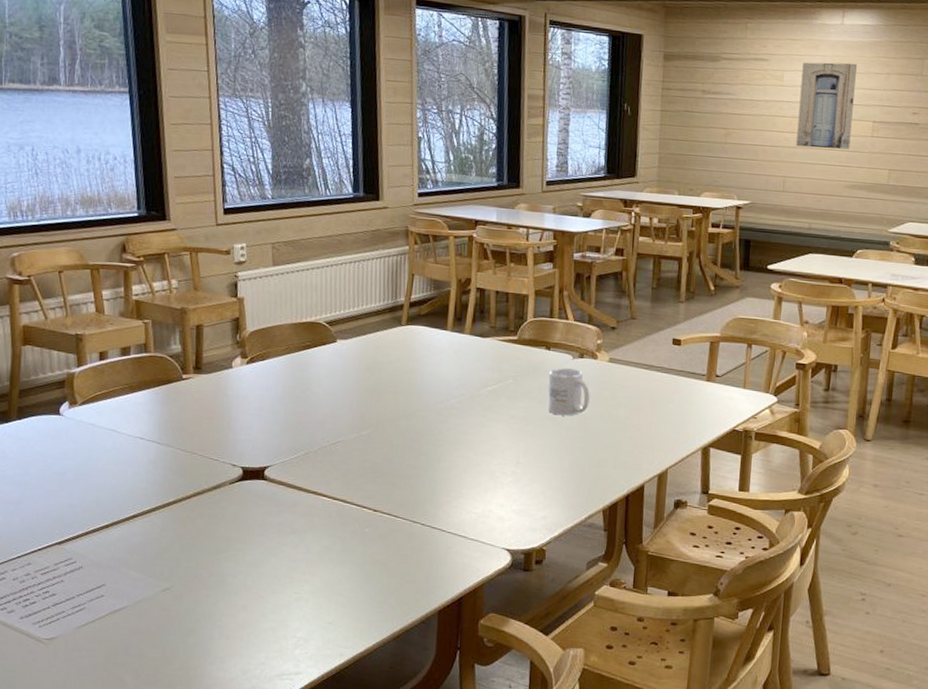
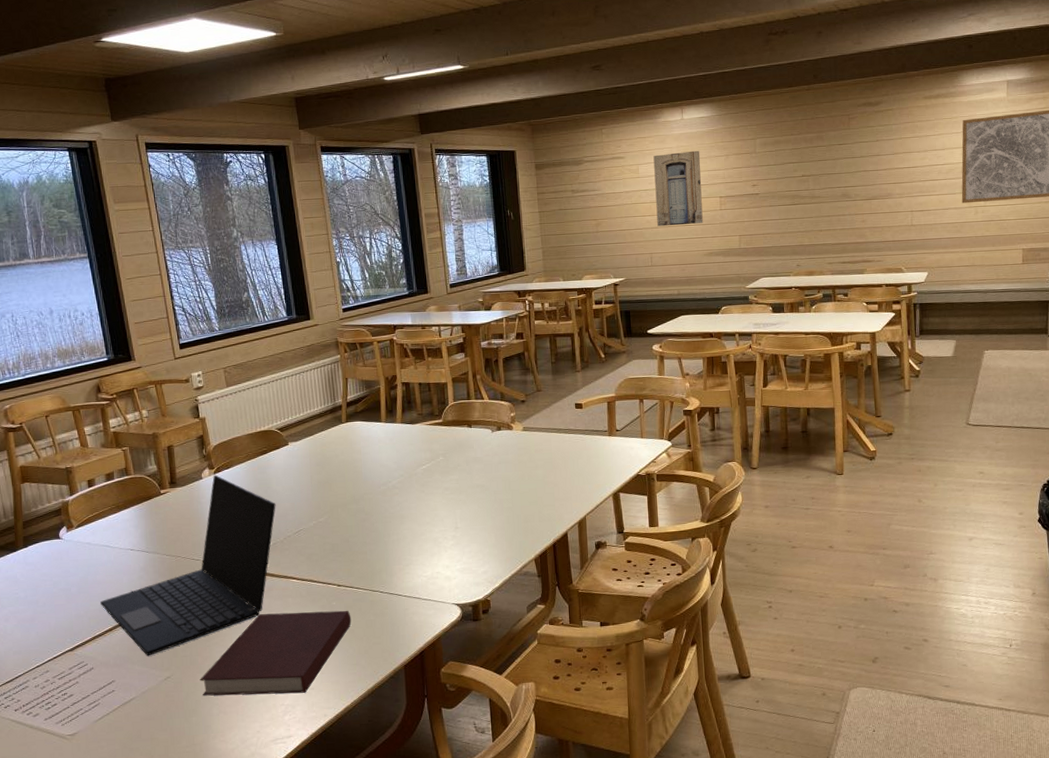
laptop: none [99,365,314,562] -> present [100,475,276,656]
notebook: none [203,531,385,627] -> present [200,610,352,696]
mug: present [548,368,590,416] -> none [473,440,511,482]

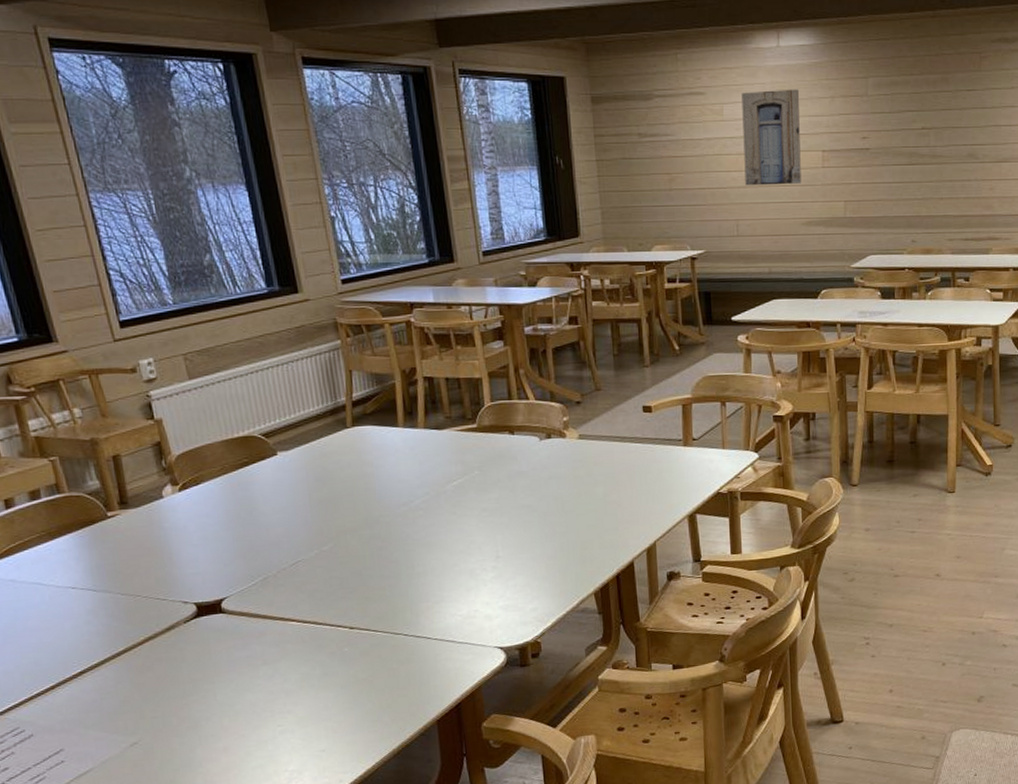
laptop: present [100,475,276,656] -> none [36,492,265,719]
notebook: present [200,610,352,696] -> none [177,657,369,764]

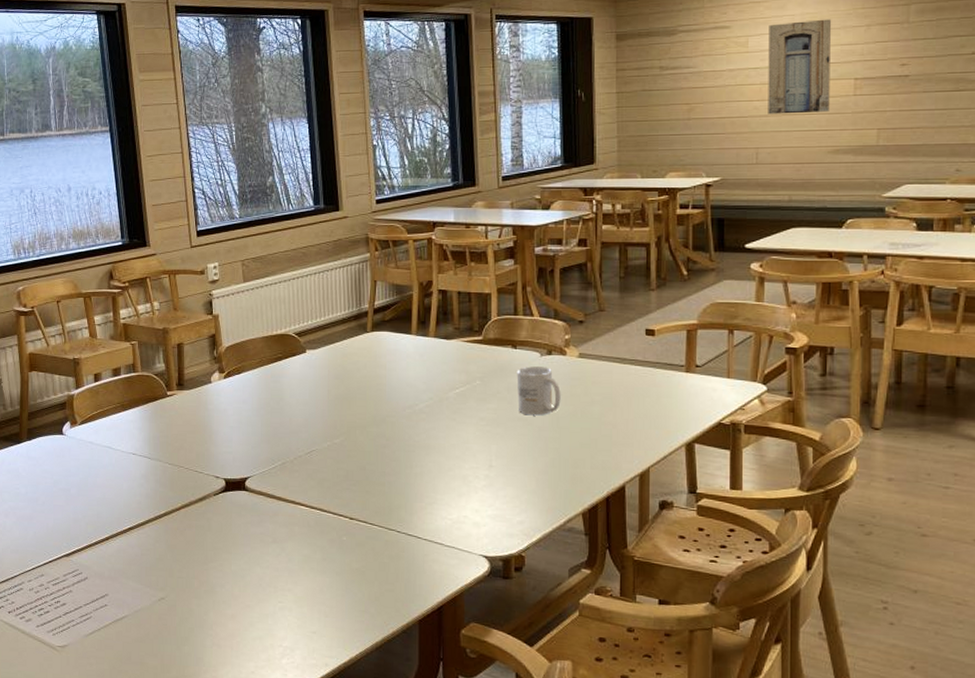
mug: none [516,451,564,502] -> present [516,366,561,416]

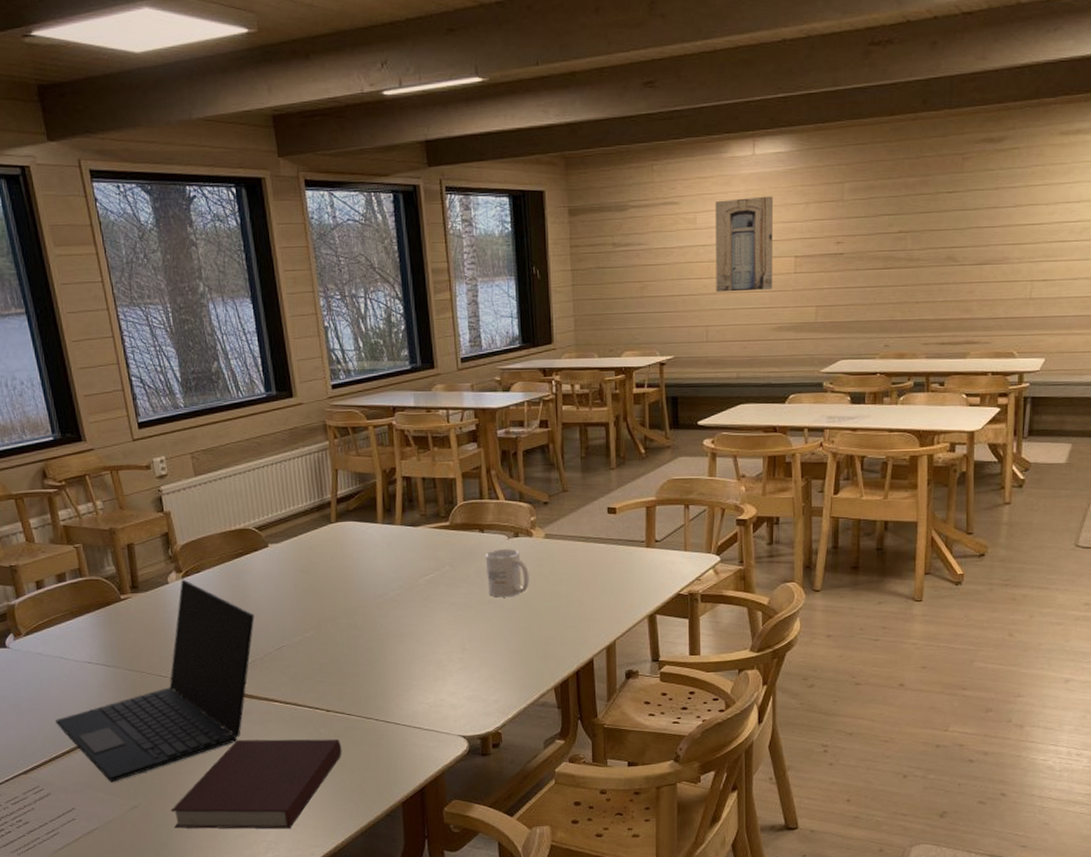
laptop: none [99,379,288,573] -> present [56,579,255,783]
notebook: none [195,541,363,636] -> present [170,739,342,829]

